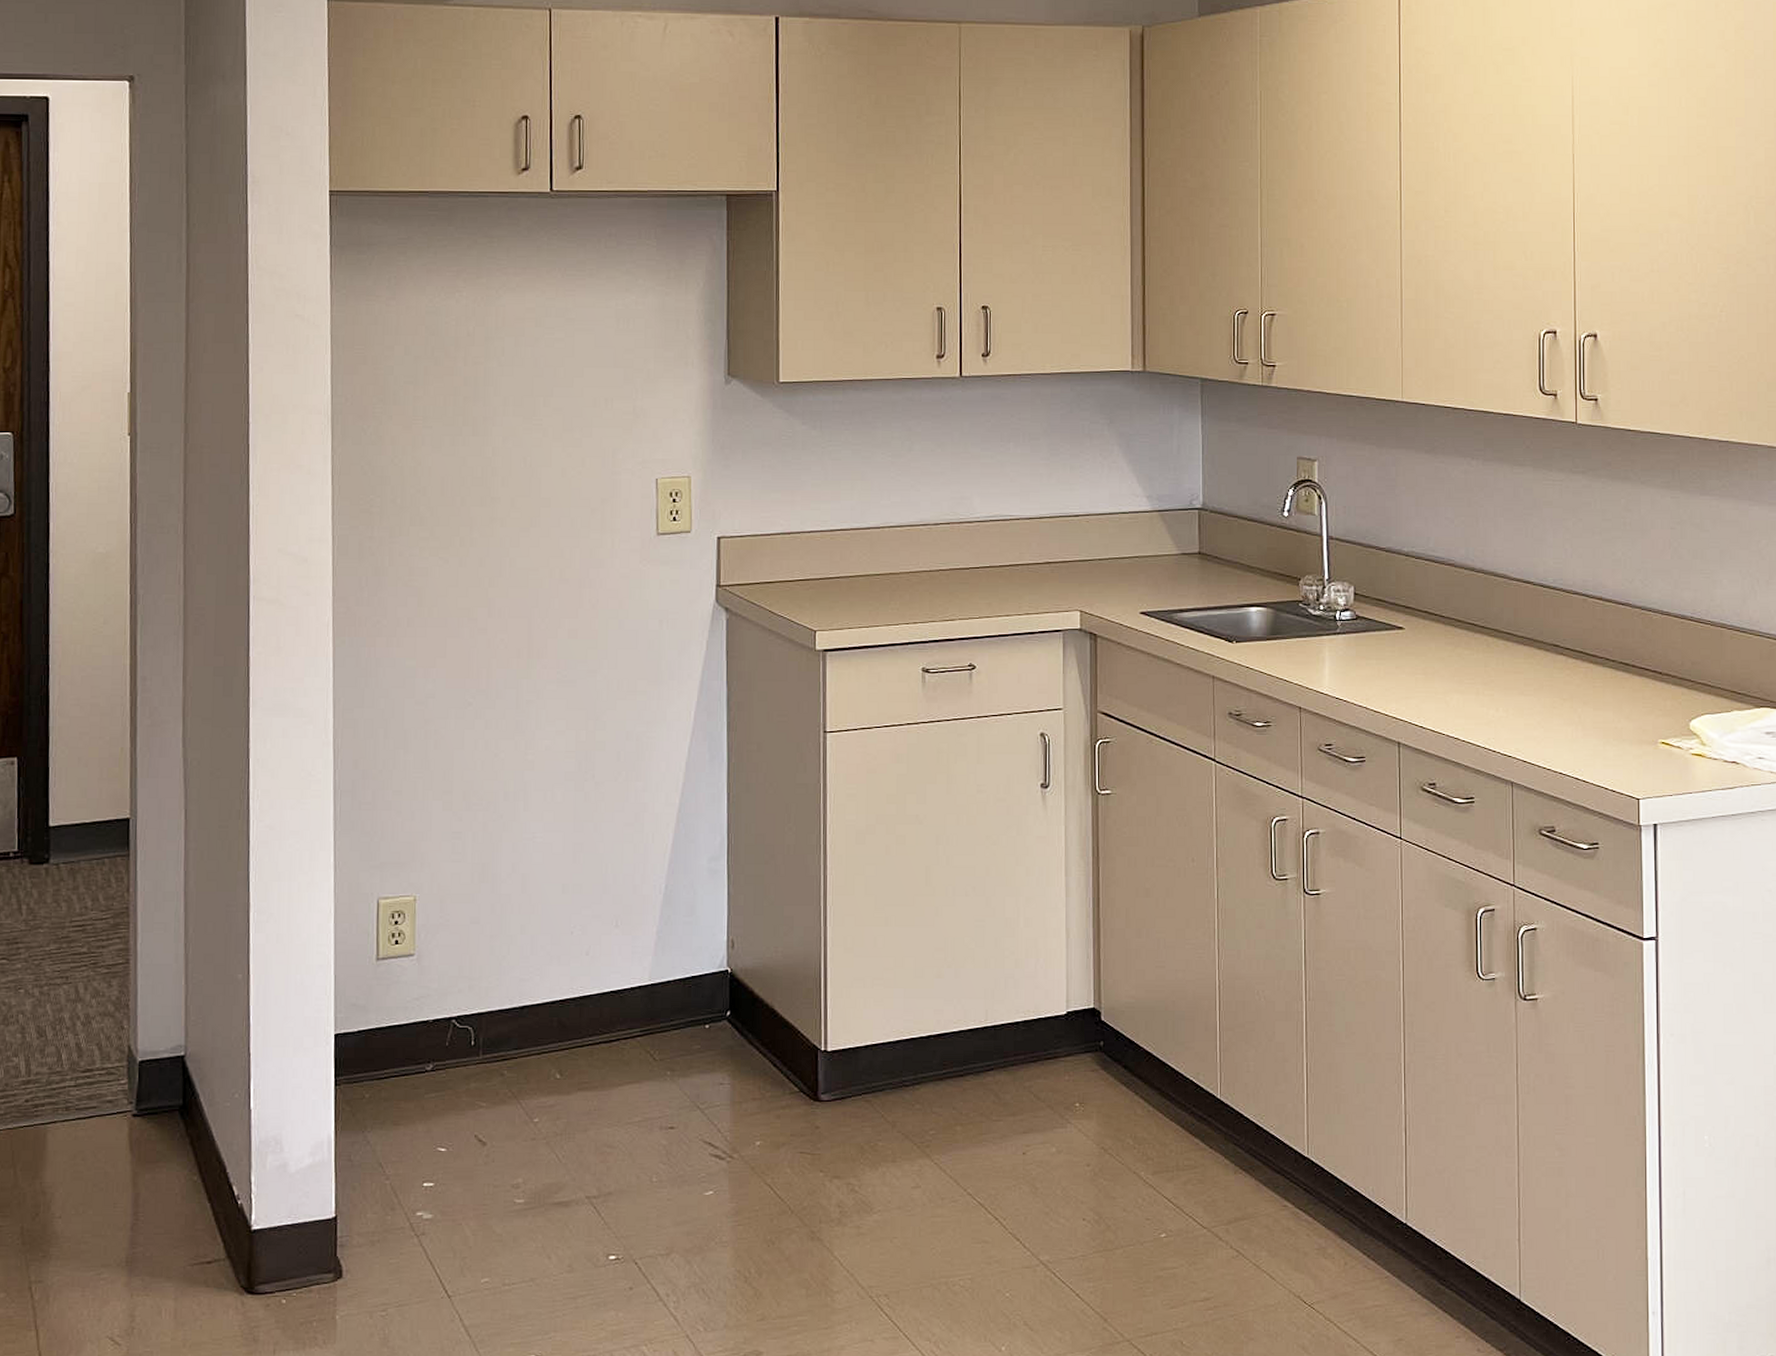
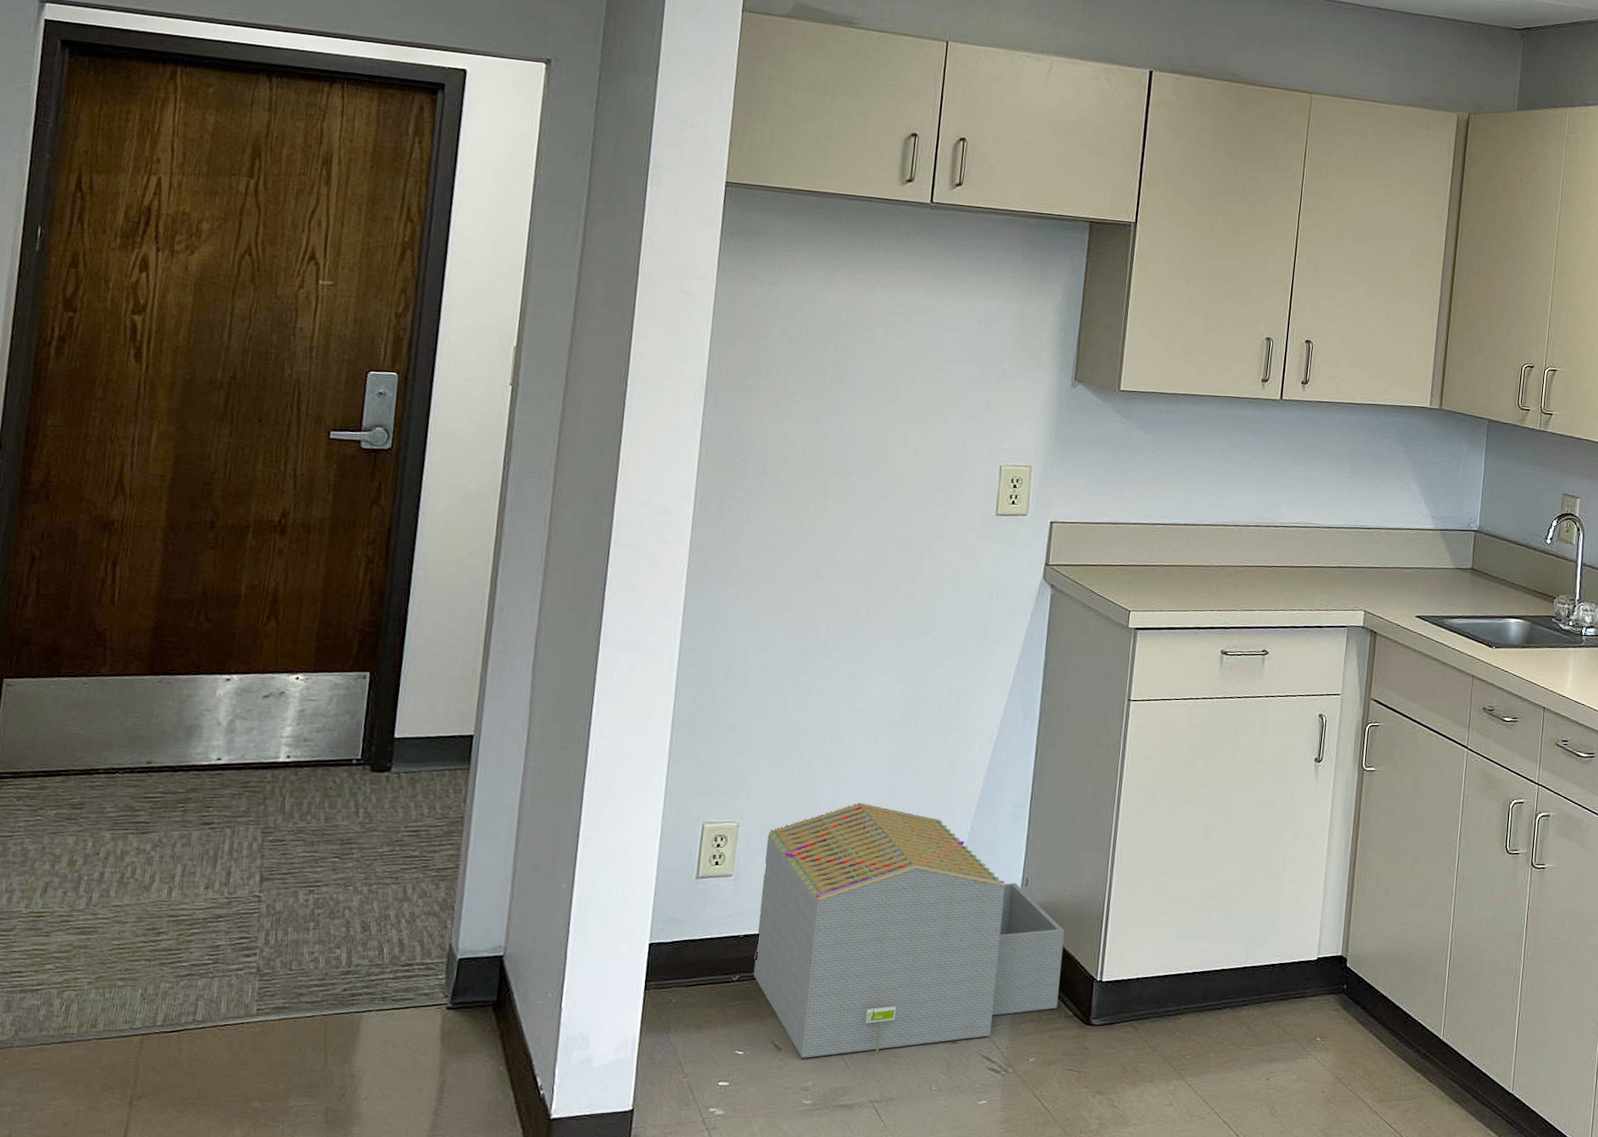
architectural model: none [446,866,781,1152] -> present [753,802,1065,1058]

